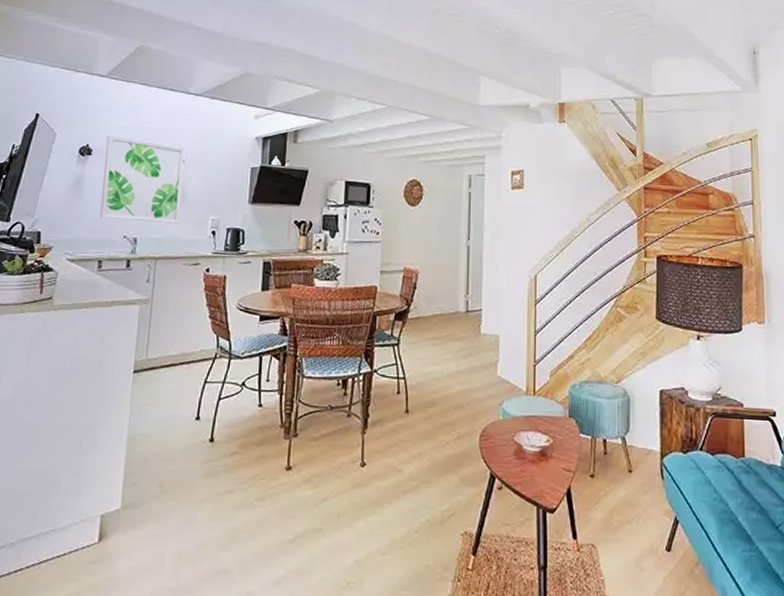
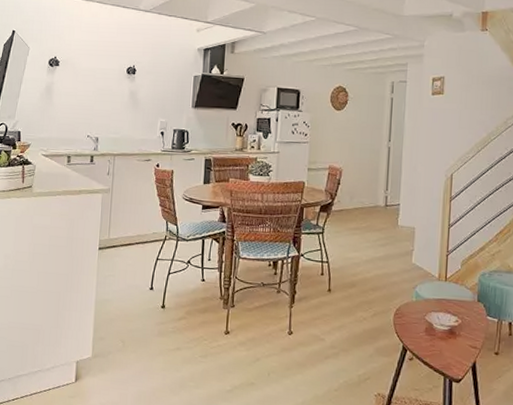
wall art: present [100,135,186,224] -> none [67,48,137,125]

